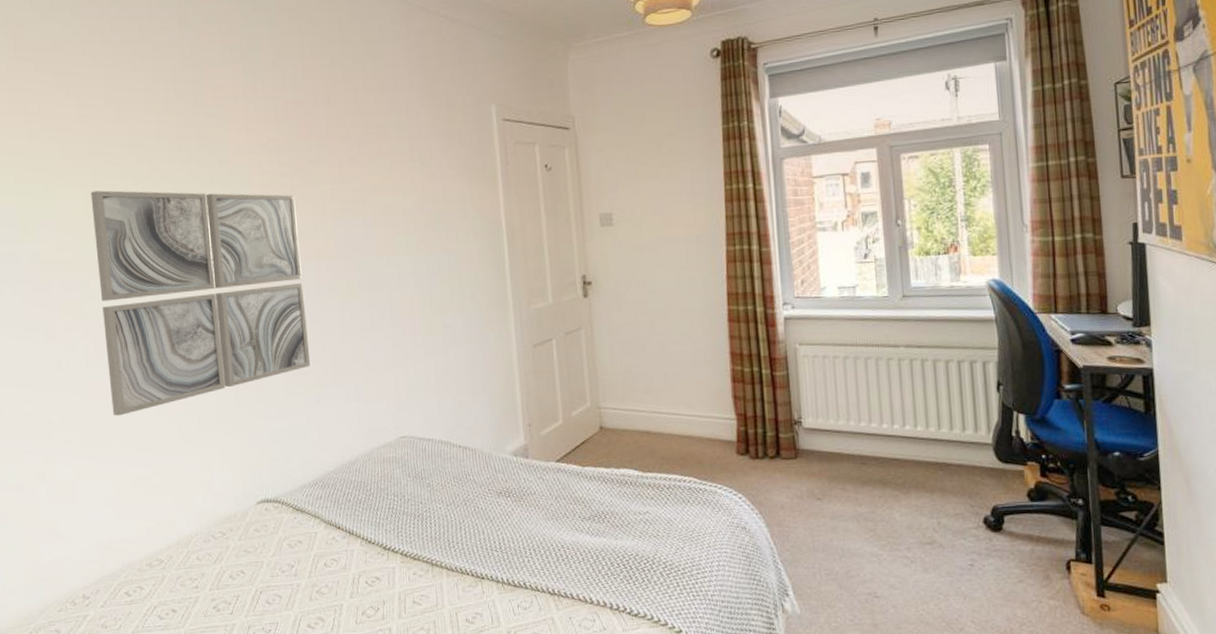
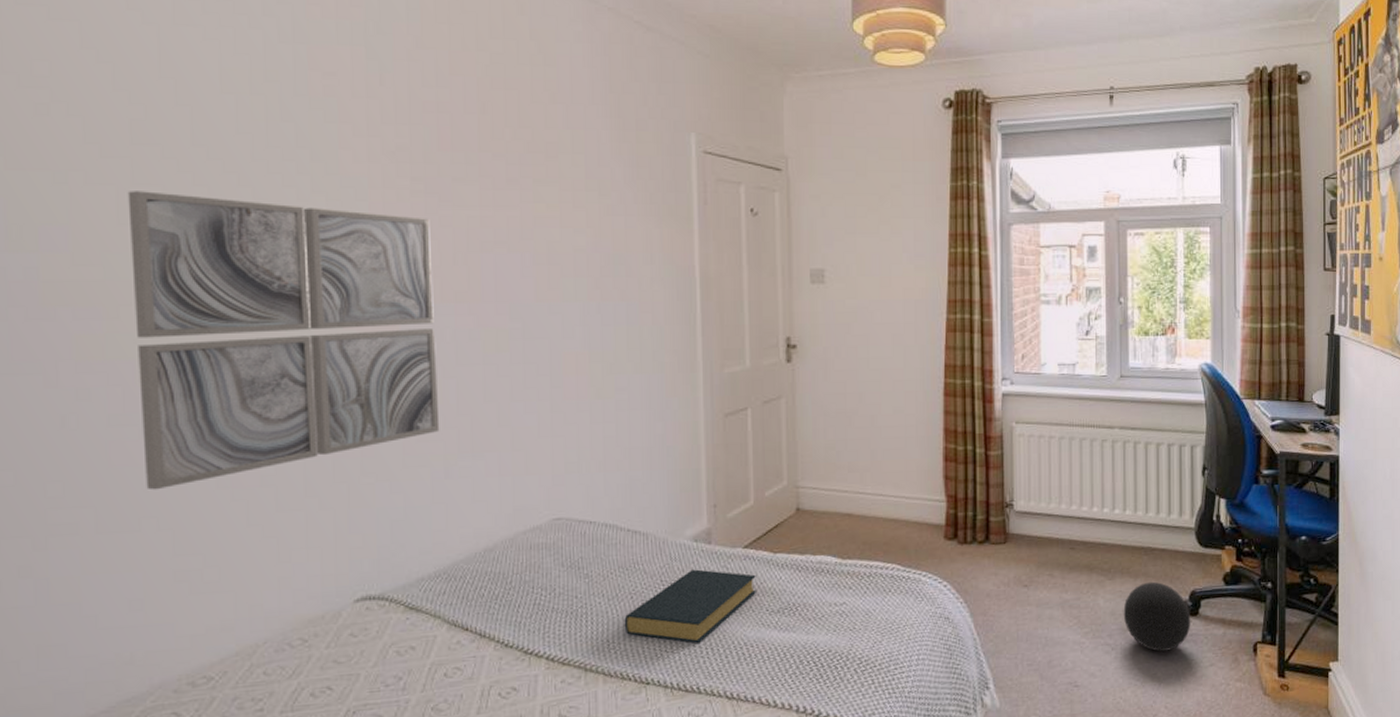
hardback book: none [460,480,569,545] -> present [624,569,756,643]
ball: none [920,496,995,566] -> present [1123,581,1191,652]

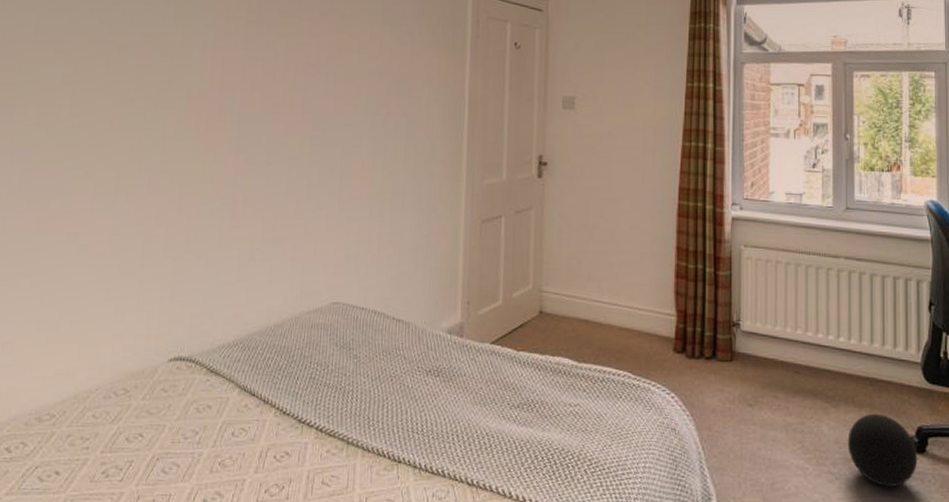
wall art: present [127,191,440,490] -> none [27,16,259,253]
hardback book: present [624,569,756,643] -> none [383,359,500,429]

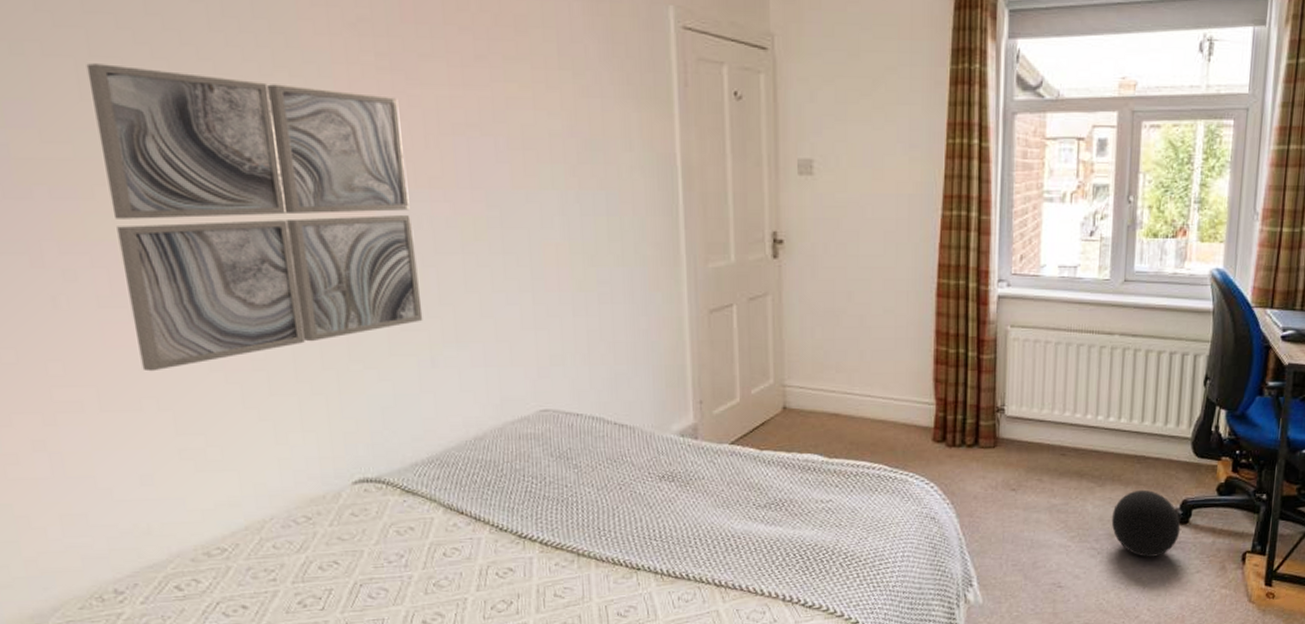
wall art: none [27,16,259,253] -> present [86,63,423,372]

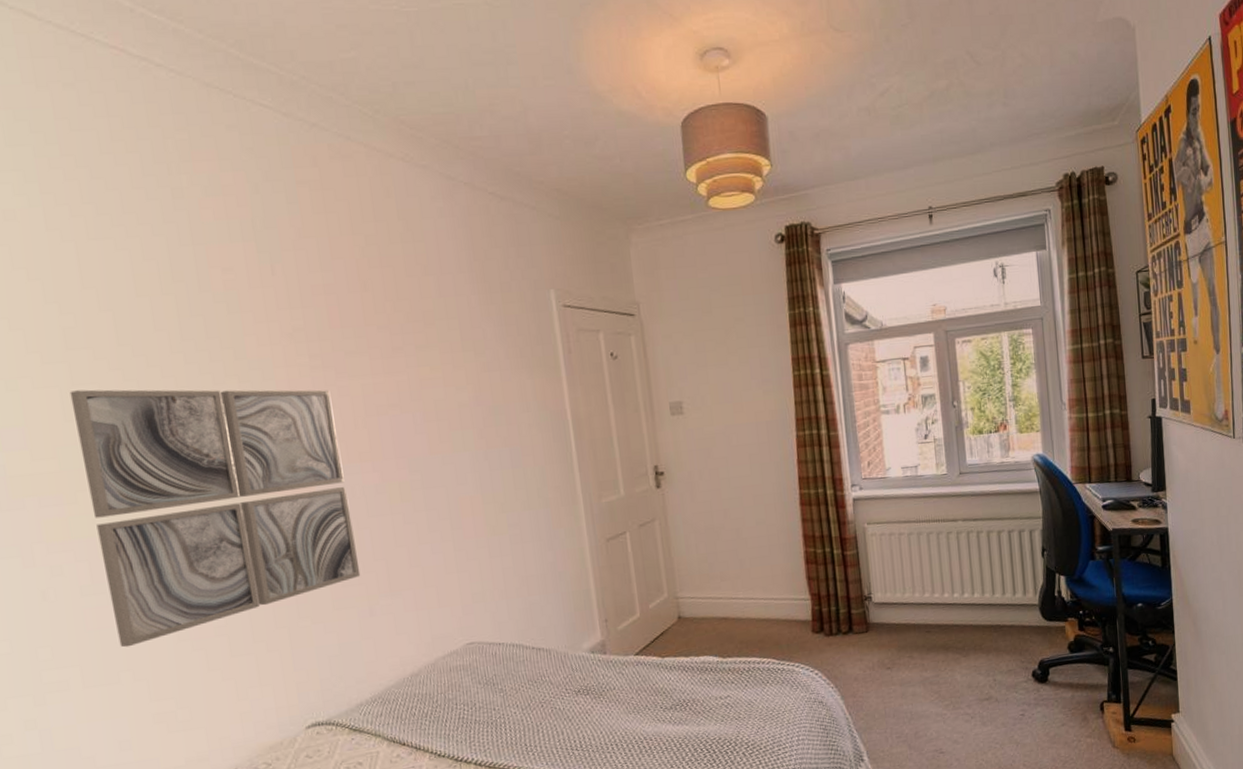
ball: present [1111,489,1181,557] -> none [979,655,1042,717]

